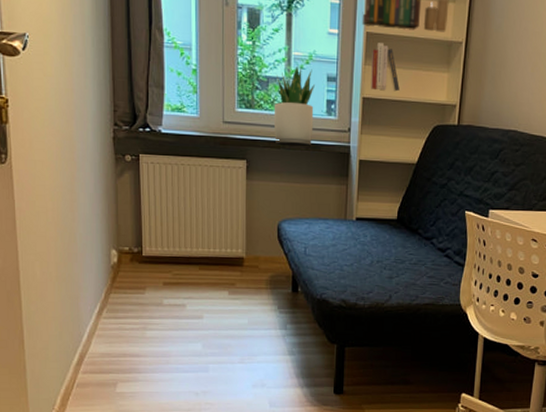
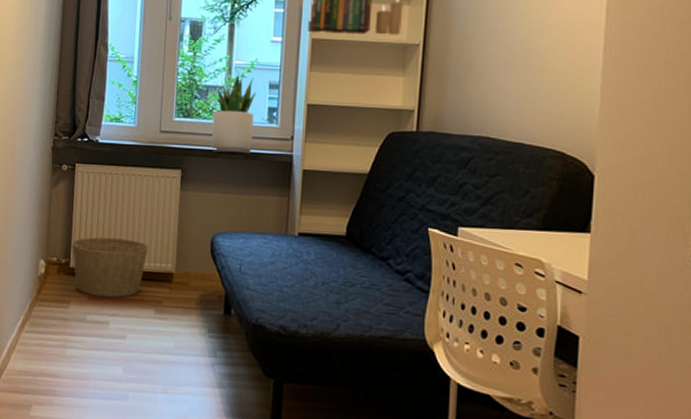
basket: none [142,226,219,283] -> present [71,237,149,298]
books: present [371,43,400,92] -> none [316,48,349,97]

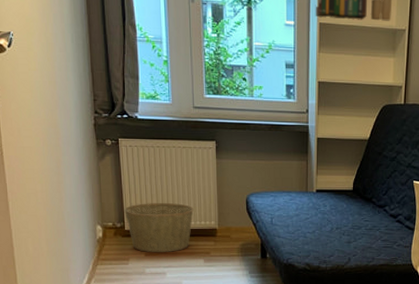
planter: present [212,75,256,156] -> none [238,56,275,128]

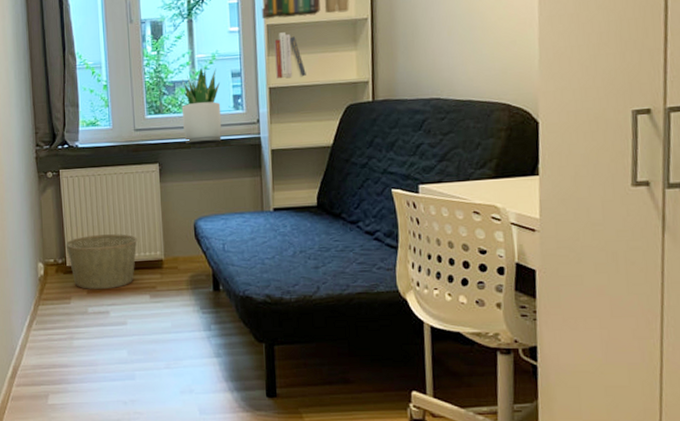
planter: none [238,56,275,128] -> present [181,68,222,145]
books: none [325,32,351,76] -> present [274,32,306,80]

